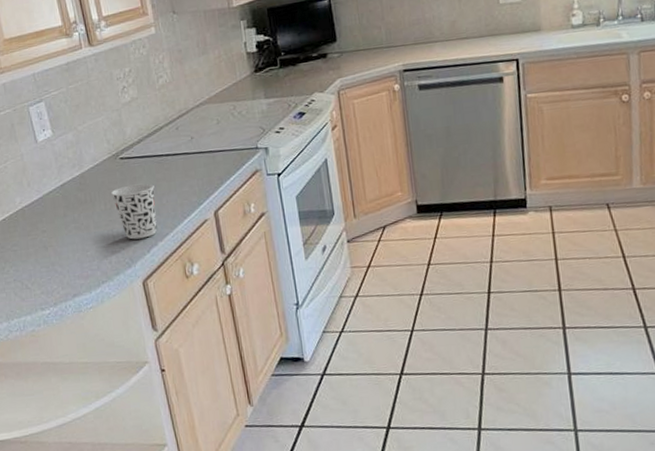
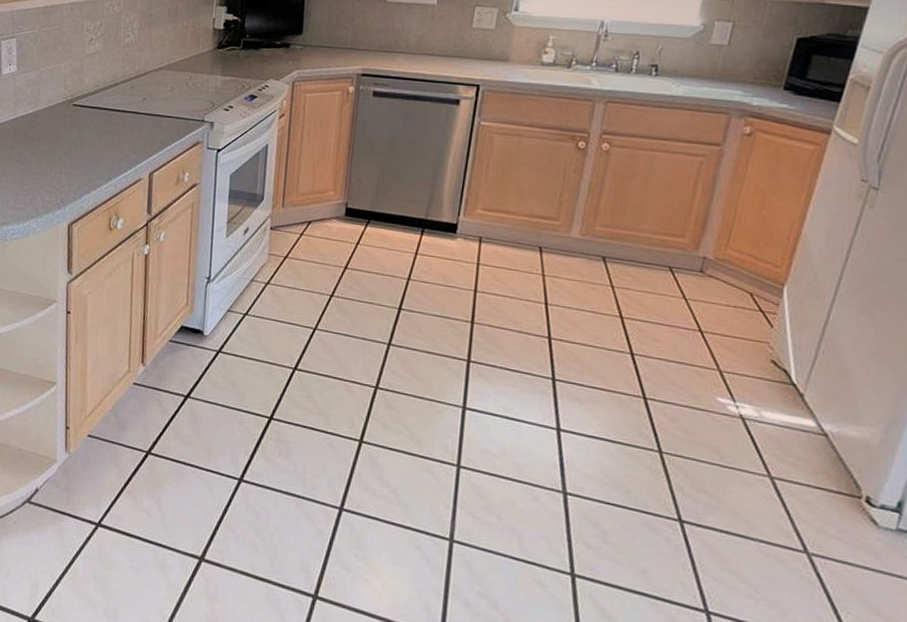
cup: present [111,183,157,240] -> none [58,131,99,184]

